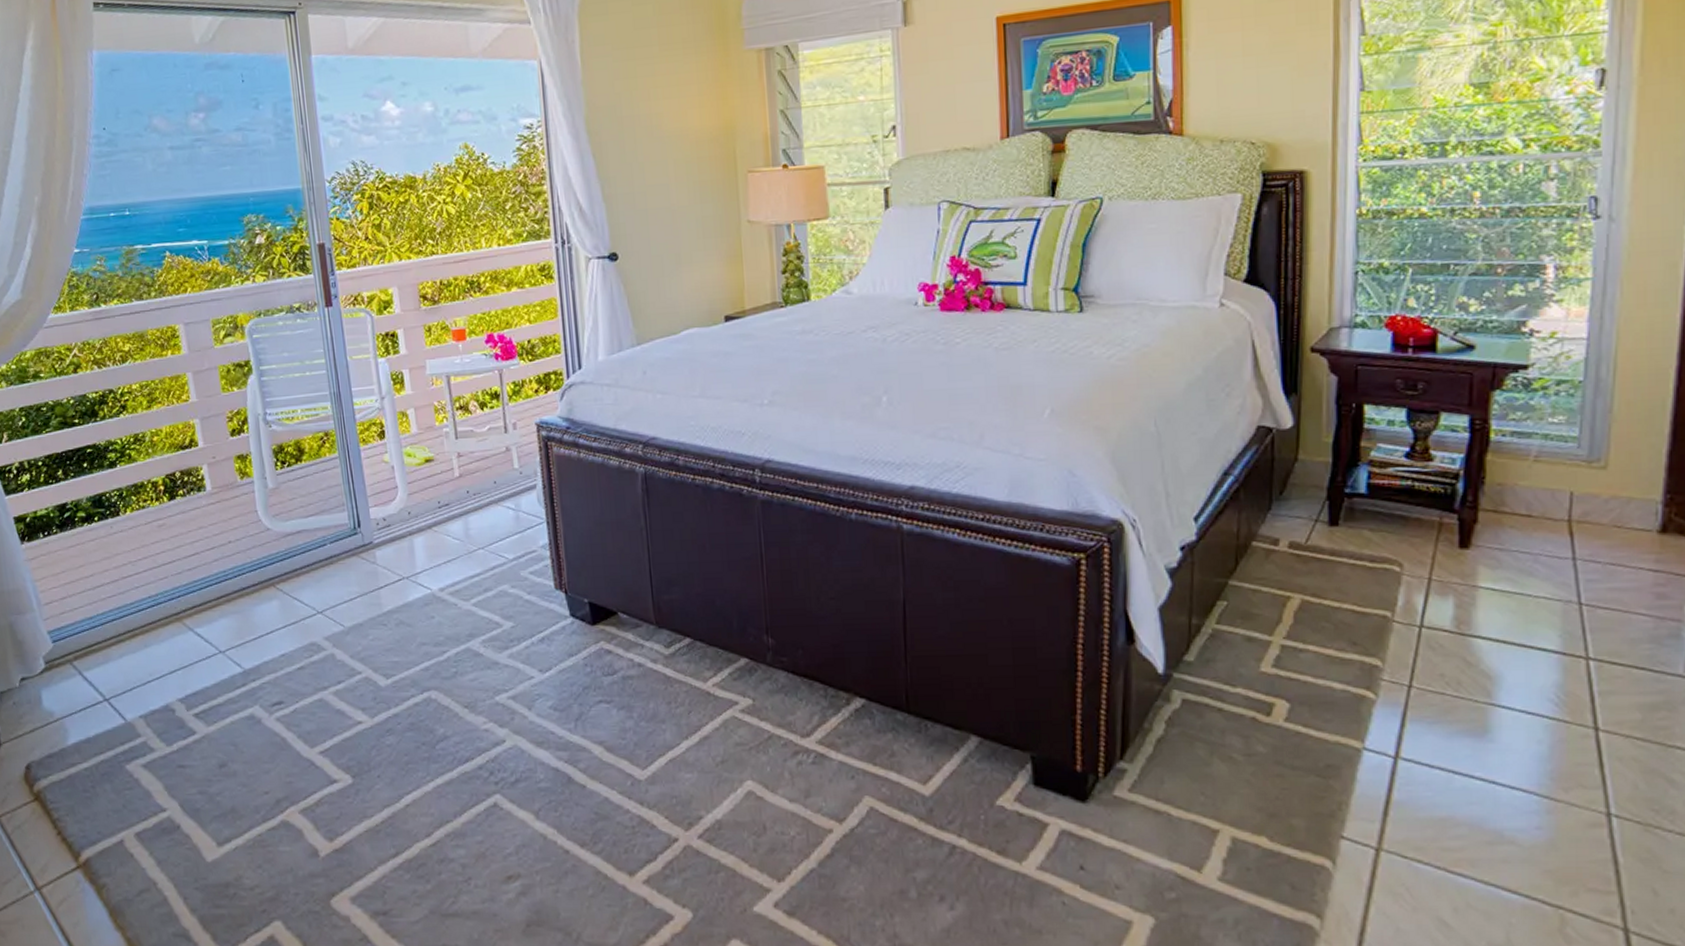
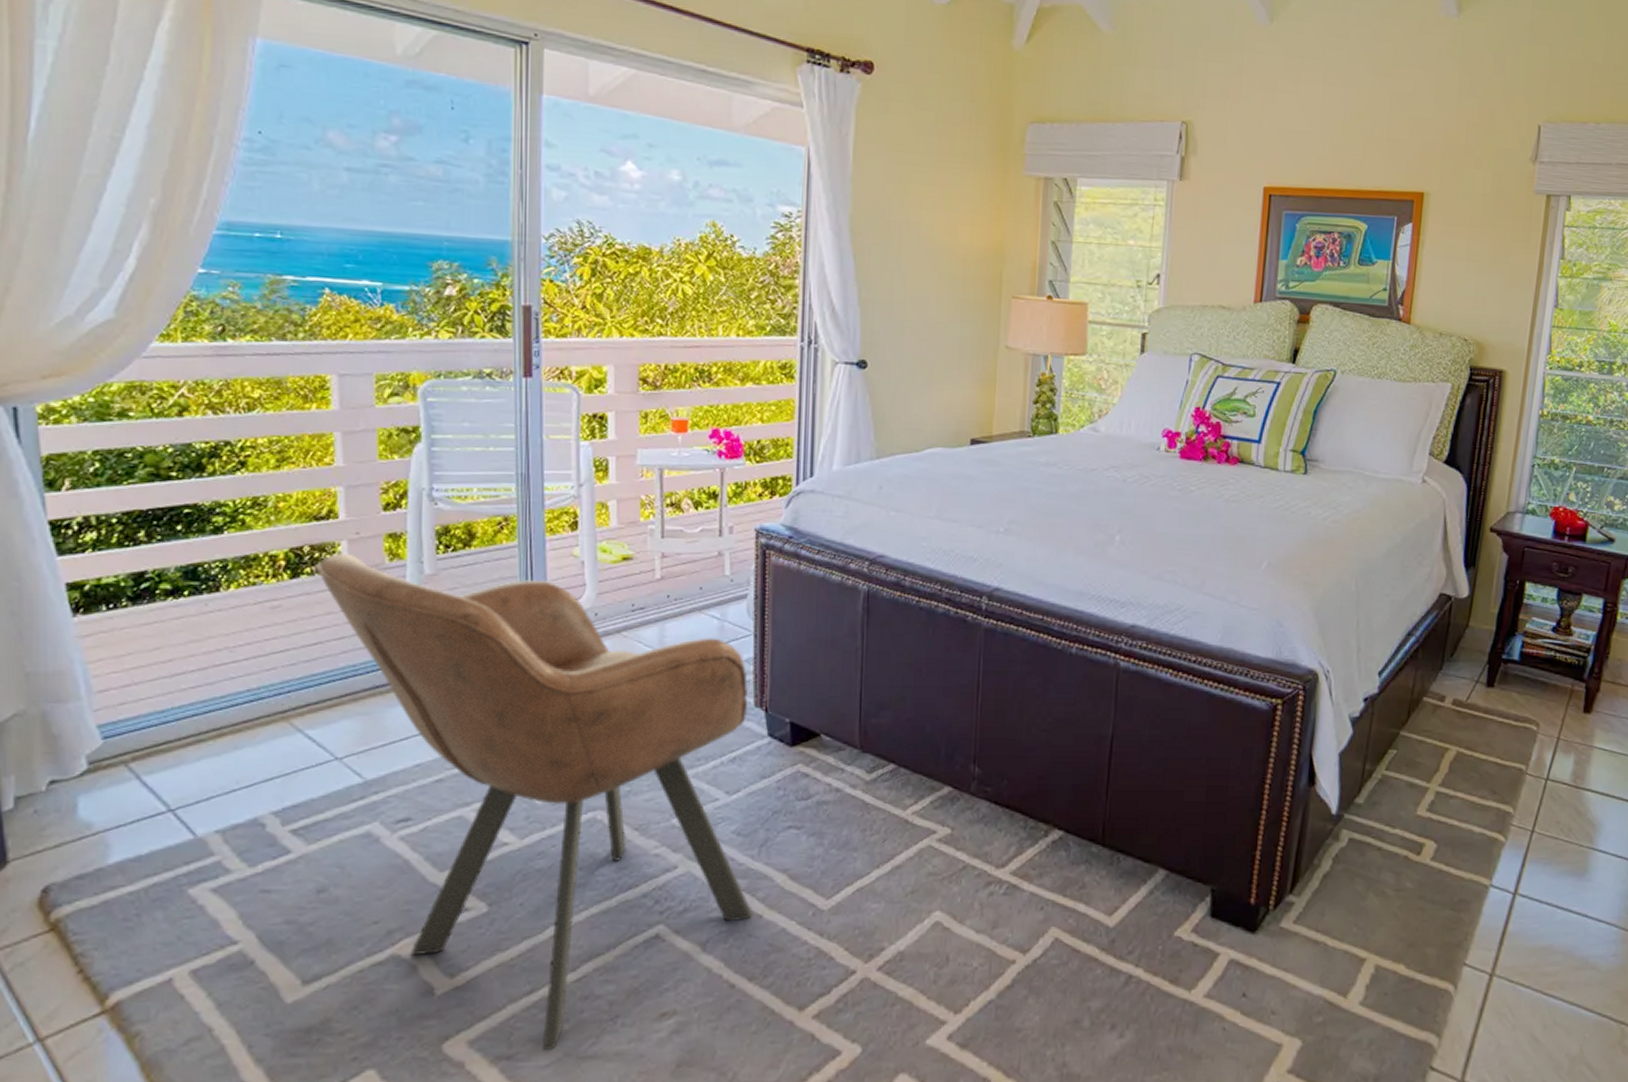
armchair: none [186,474,578,907] -> present [315,551,754,1050]

